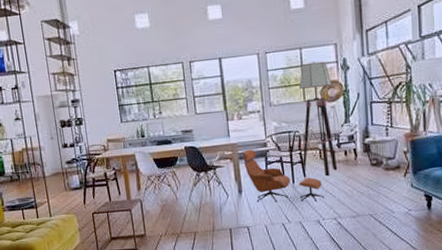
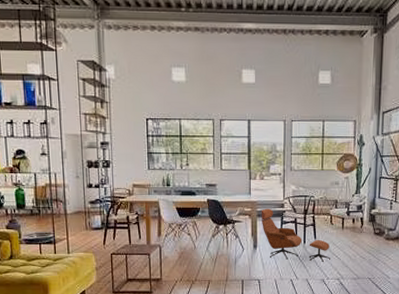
floor lamp: present [298,61,338,176] -> none [314,135,348,239]

